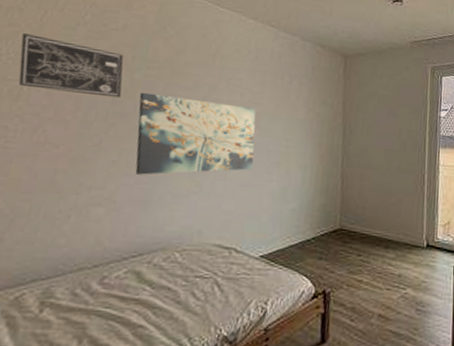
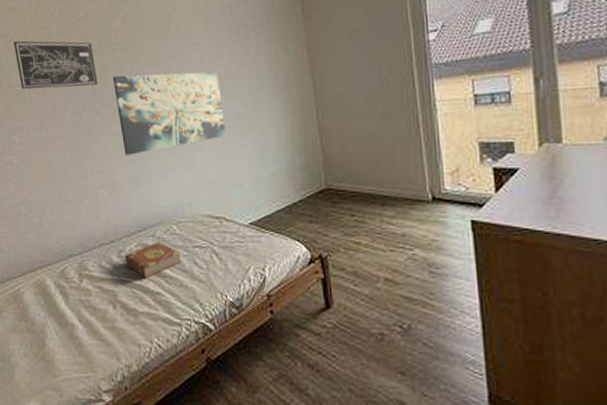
book: none [107,268,178,310] -> present [124,240,181,279]

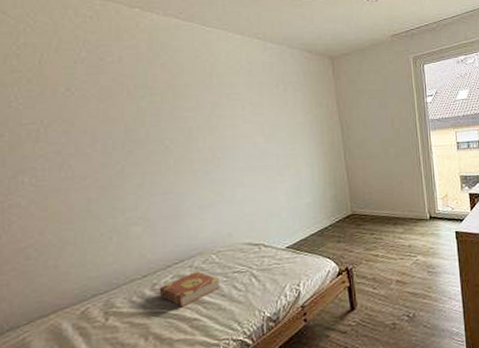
wall art: present [14,41,98,89] -> none [26,78,132,128]
wall art: present [112,71,227,155] -> none [149,118,266,193]

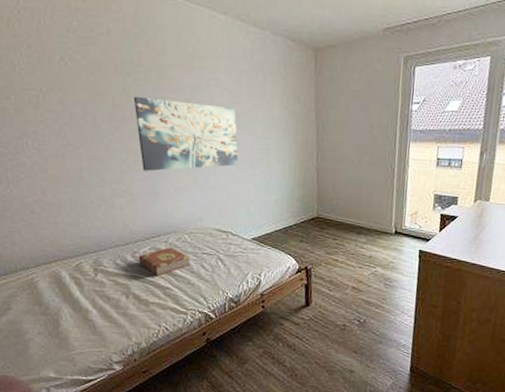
wall art: none [149,118,266,193] -> present [133,96,239,171]

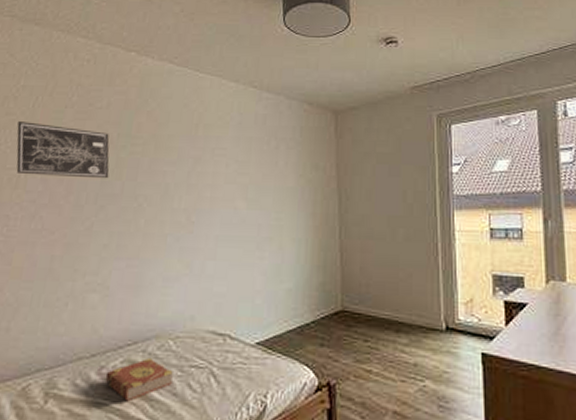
wall art: none [26,44,118,103] -> present [16,121,110,179]
wall art: present [133,96,239,171] -> none [126,171,244,258]

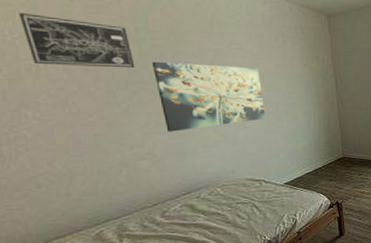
book: present [105,357,173,402] -> none [169,201,224,232]
wall art: none [126,171,244,258] -> present [152,61,266,132]

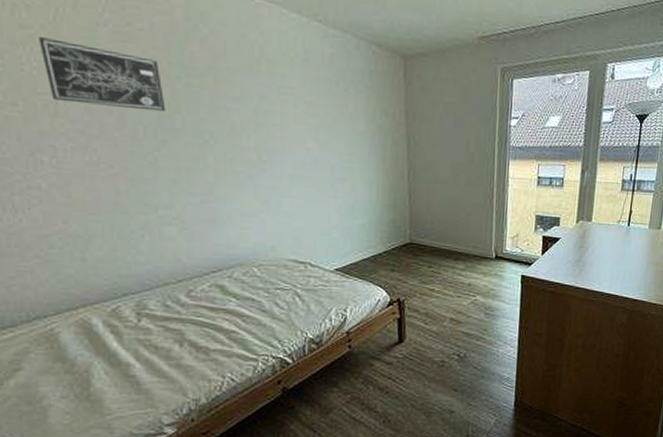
wall art: present [152,61,266,132] -> none [185,104,318,194]

